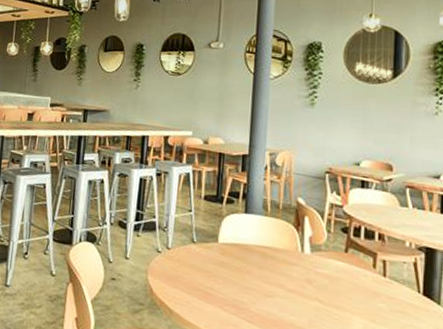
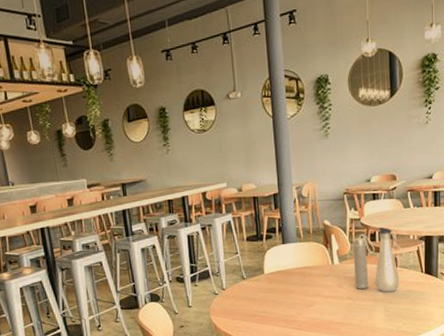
water bottle: none [328,222,398,307] -> present [352,227,405,292]

